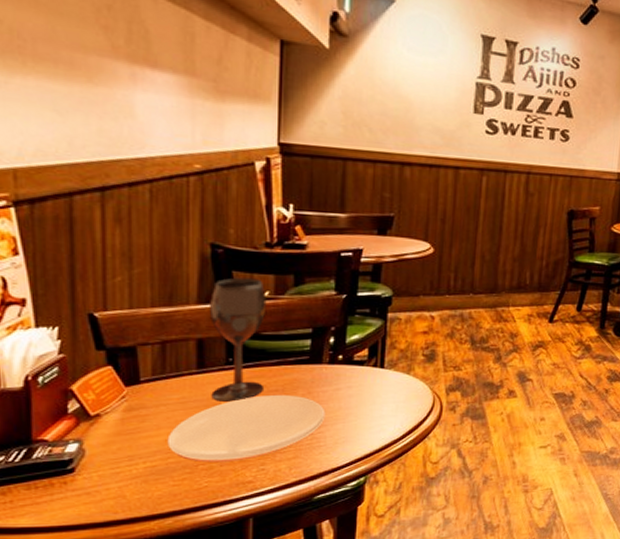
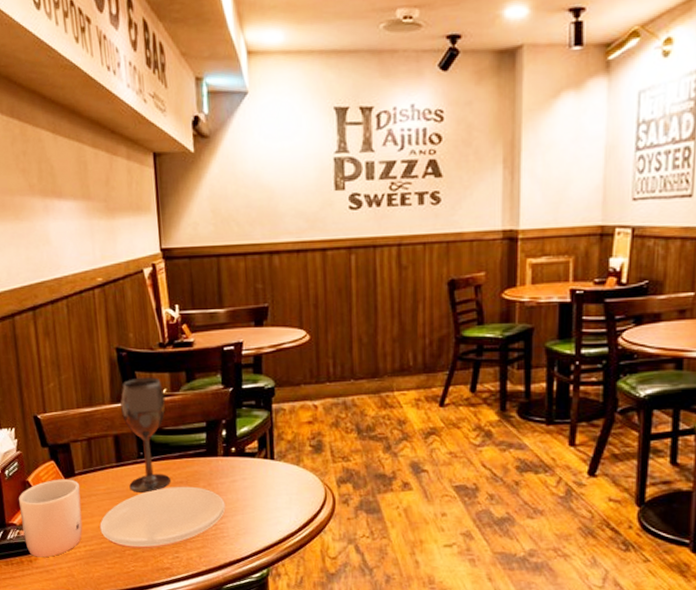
mug: none [54,387,146,478] -> present [18,479,83,558]

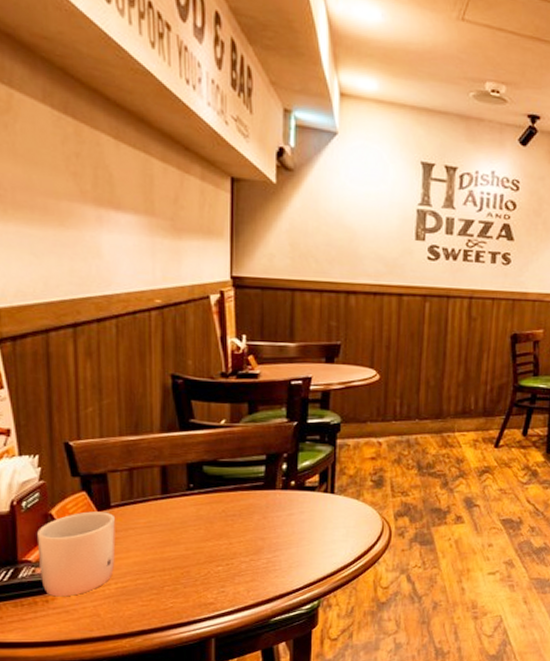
plate: present [100,486,226,549] -> none [136,519,280,585]
wine glass: present [120,377,170,493] -> none [170,407,224,526]

